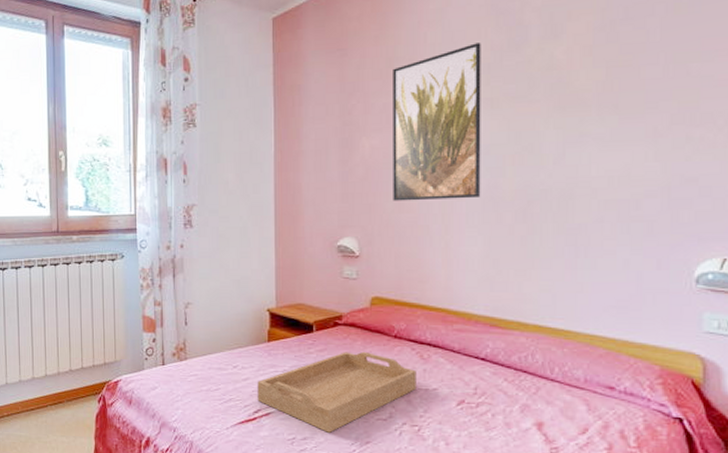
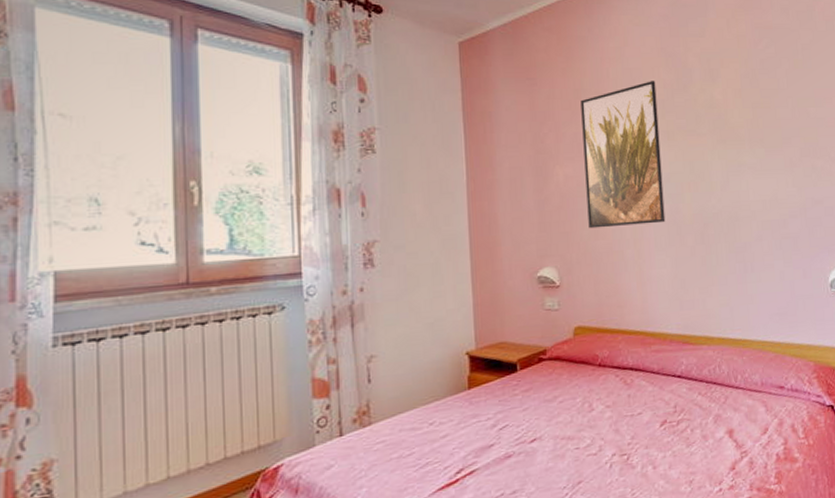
serving tray: present [257,351,416,433] -> none [458,384,623,480]

